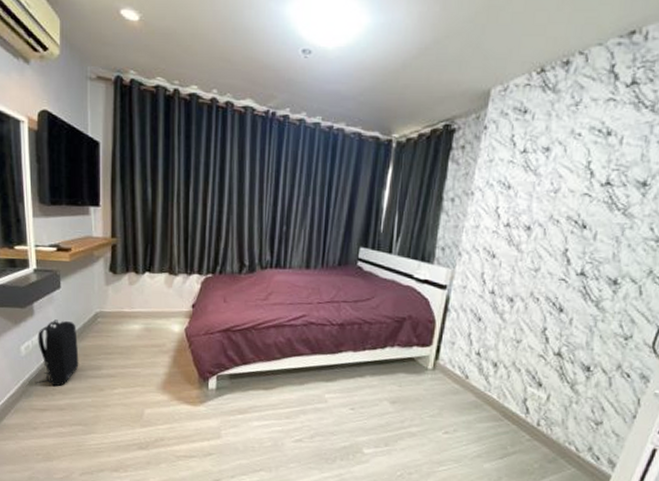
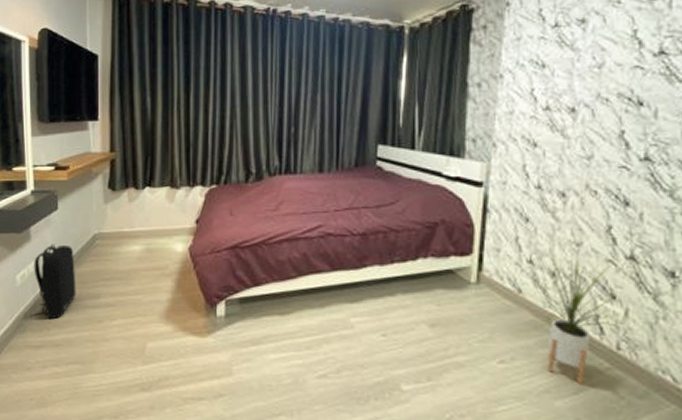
house plant: none [479,352,544,451] -> present [534,258,617,384]

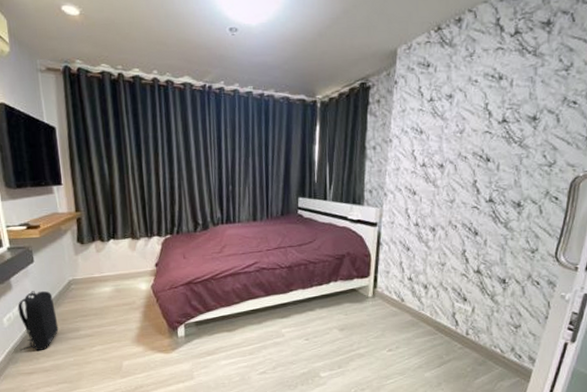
house plant: present [534,258,617,384] -> none [412,276,468,360]

